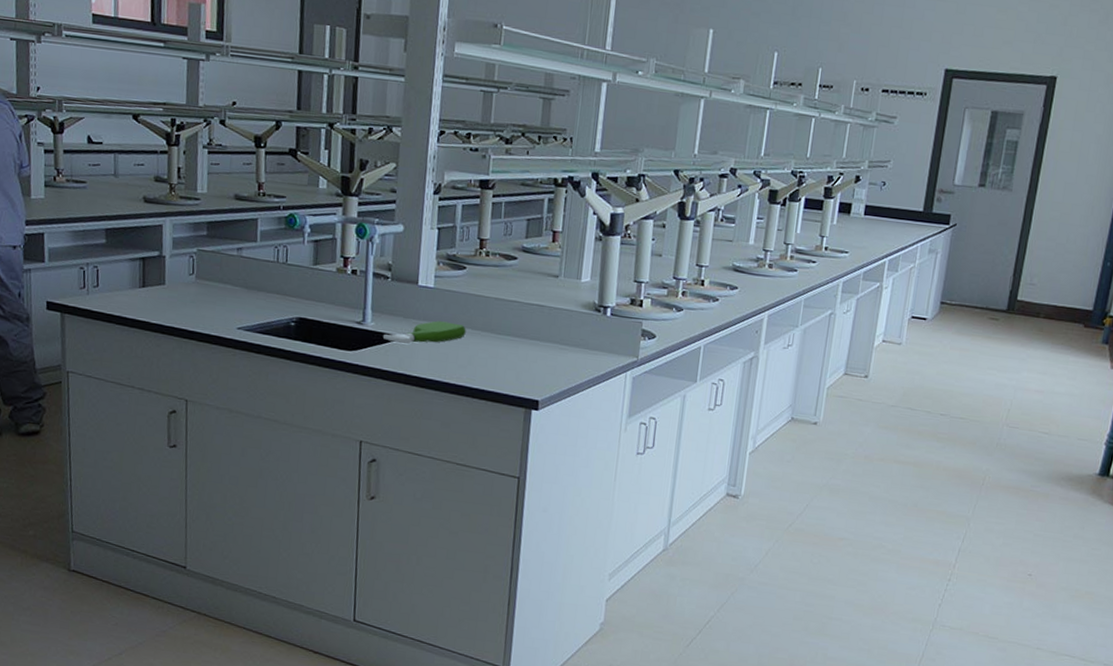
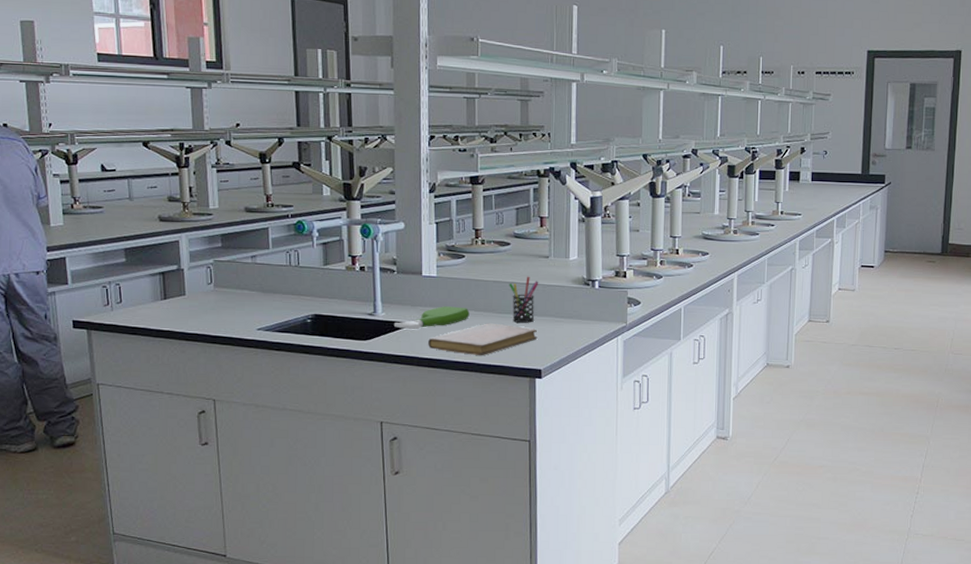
notebook: none [418,343,538,380] -> present [428,323,538,356]
pen holder: none [511,296,545,348] -> present [509,276,539,323]

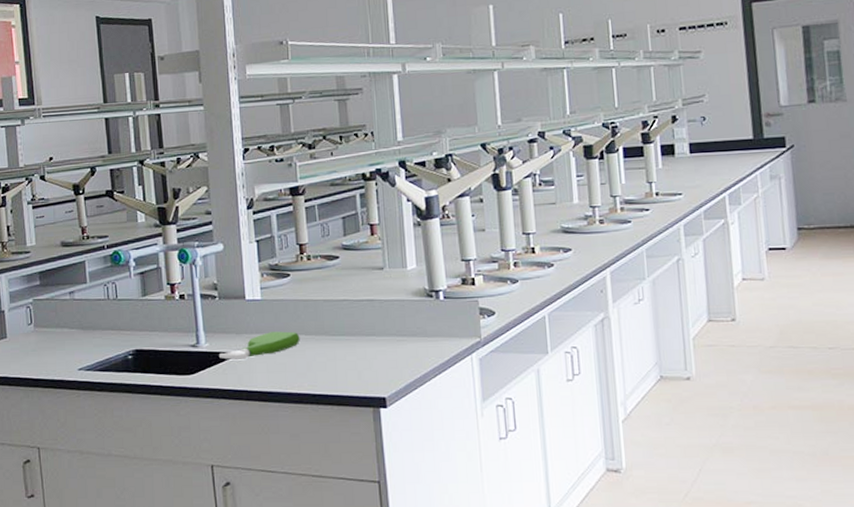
notebook: present [428,323,538,356] -> none [257,347,379,386]
pen holder: present [509,276,539,323] -> none [341,291,375,345]

